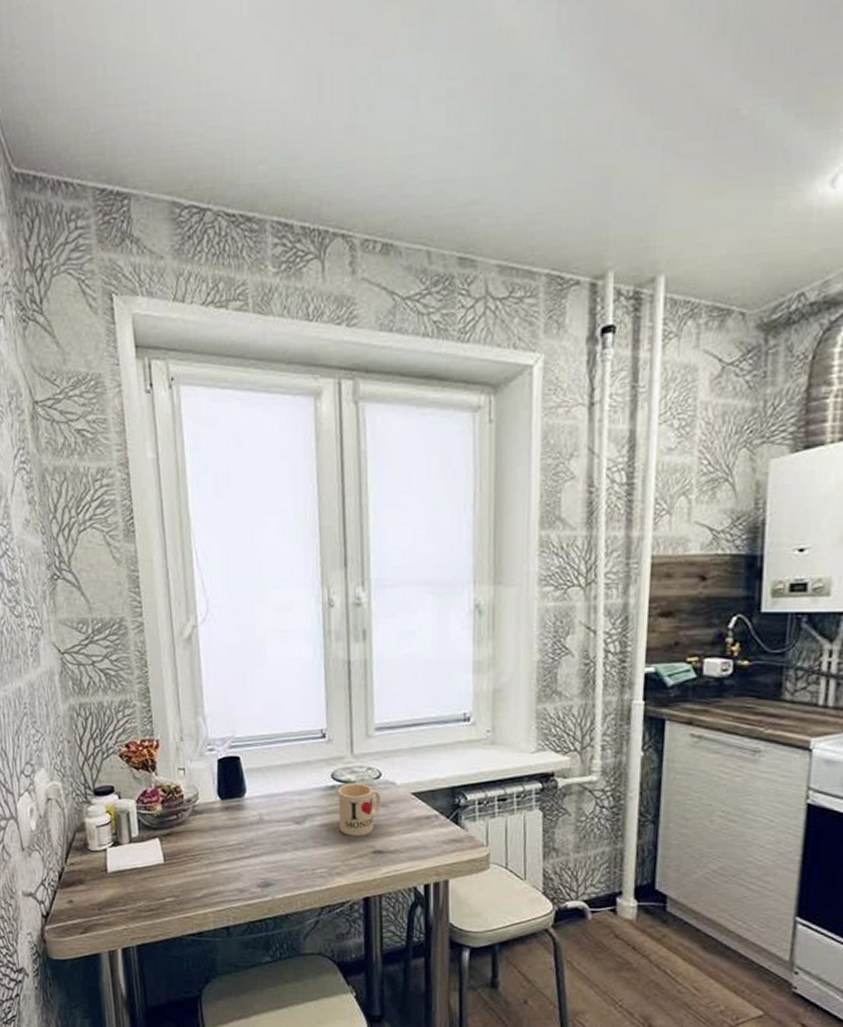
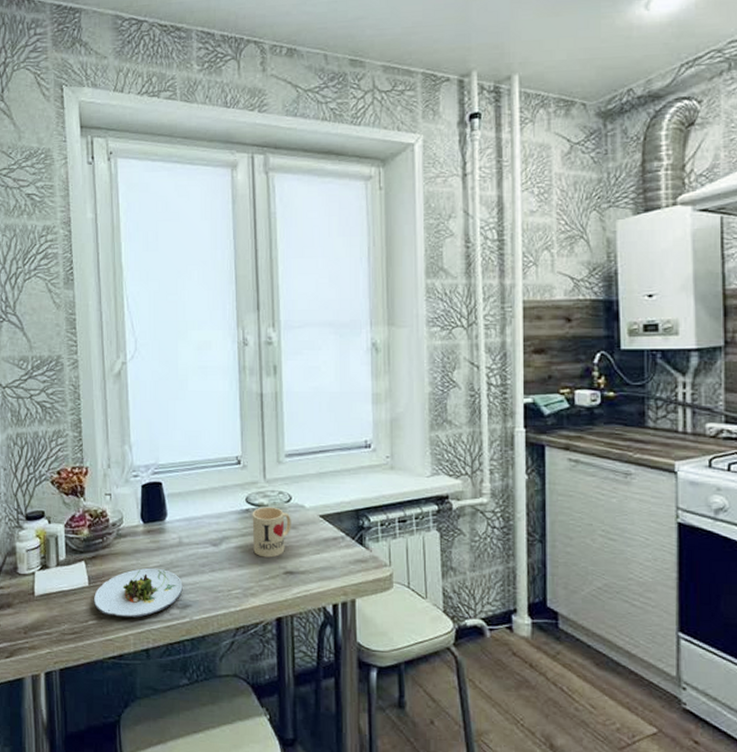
salad plate: none [169,845,264,896] -> present [93,567,183,618]

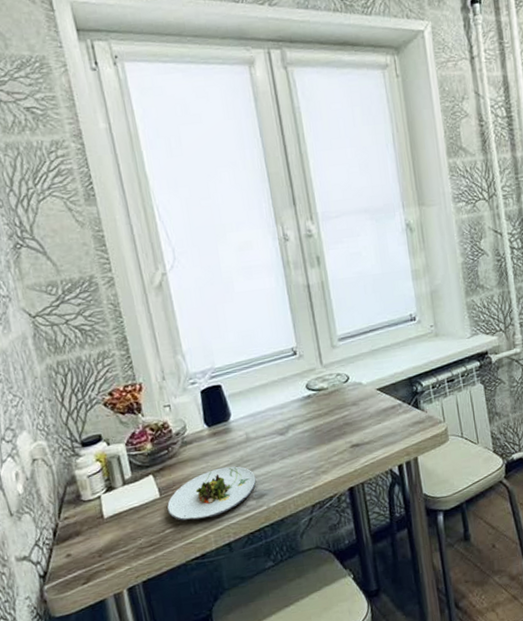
mug: present [252,507,291,558] -> none [313,388,352,437]

